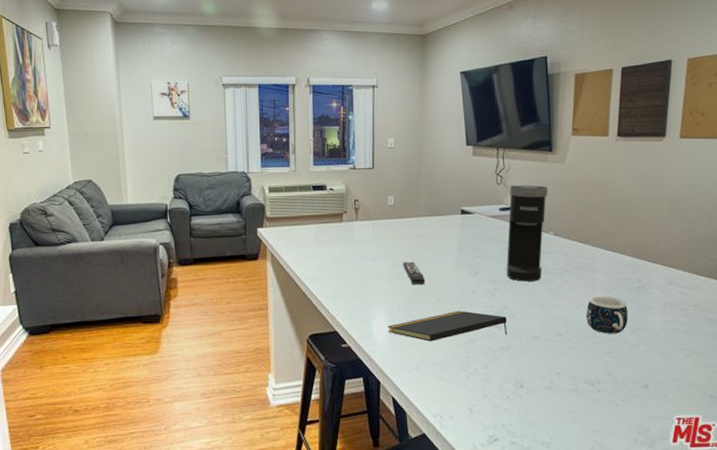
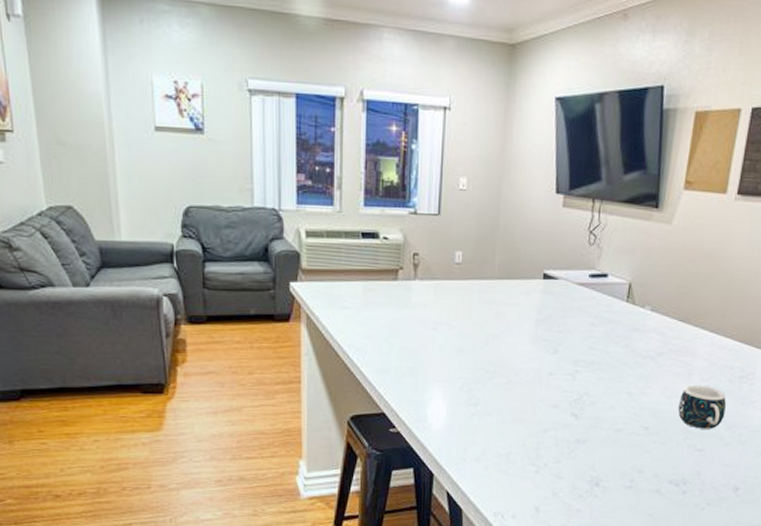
notepad: present [388,310,508,342] -> none [446,394,587,430]
remote control: present [403,262,426,284] -> none [469,334,495,361]
coffee maker: present [507,185,548,282] -> none [592,246,650,365]

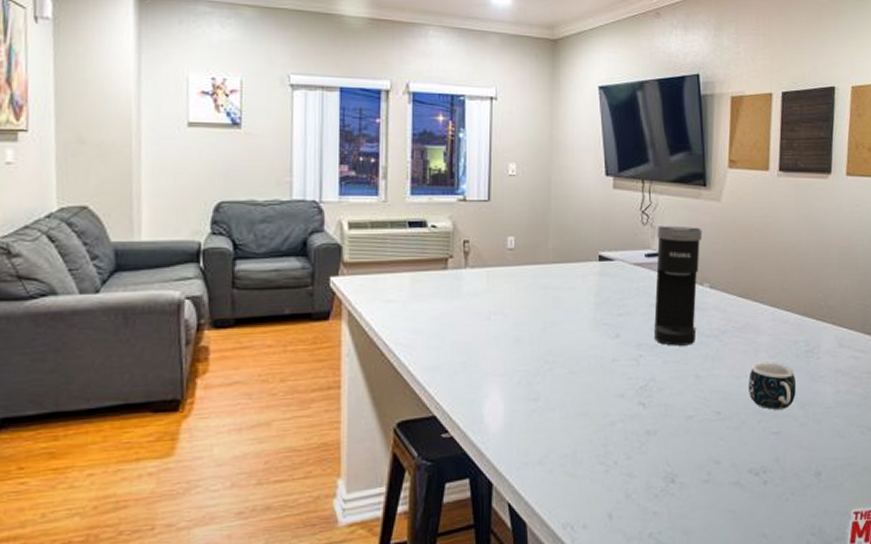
coffee maker: none [592,246,650,365] -> present [654,226,703,346]

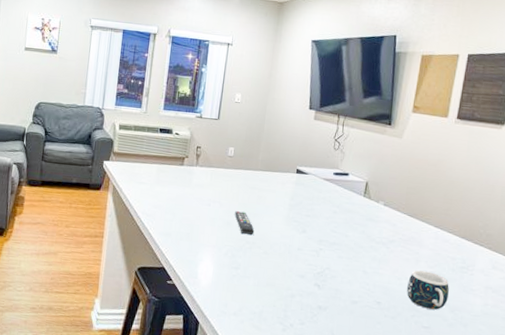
remote control: none [525,322,554,351] -> present [235,211,255,235]
coffee maker: present [654,226,703,346] -> none [333,152,384,247]

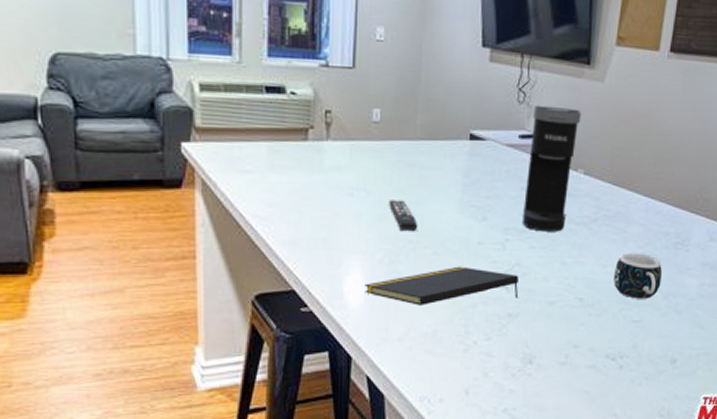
notepad: none [212,264,328,295] -> present [364,266,519,306]
coffee maker: none [333,152,384,247] -> present [523,105,582,232]

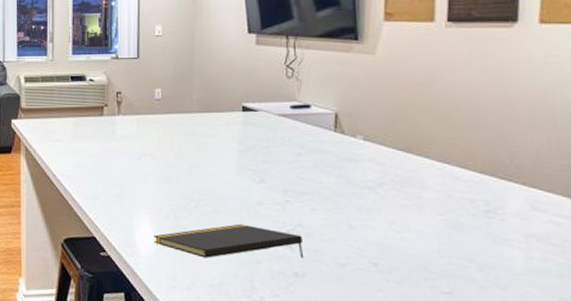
remote control: present [389,200,418,230] -> none [172,163,199,190]
coffee maker: present [523,105,582,232] -> none [301,79,354,195]
mug: present [614,253,662,299] -> none [412,219,473,269]

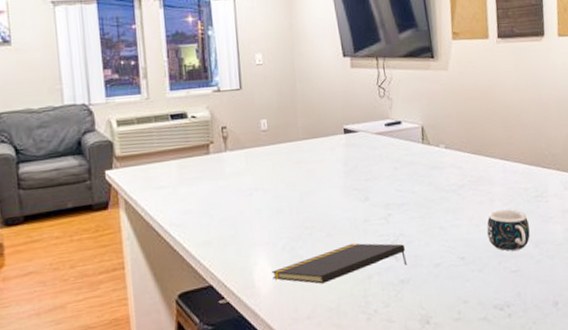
mug: none [412,219,473,269] -> present [487,209,530,251]

